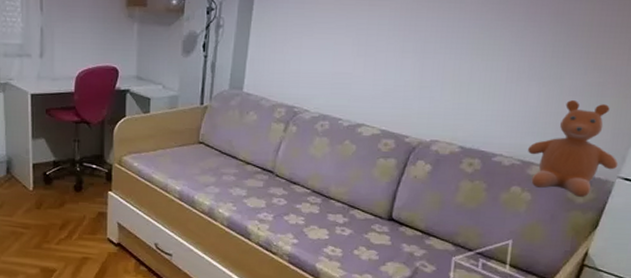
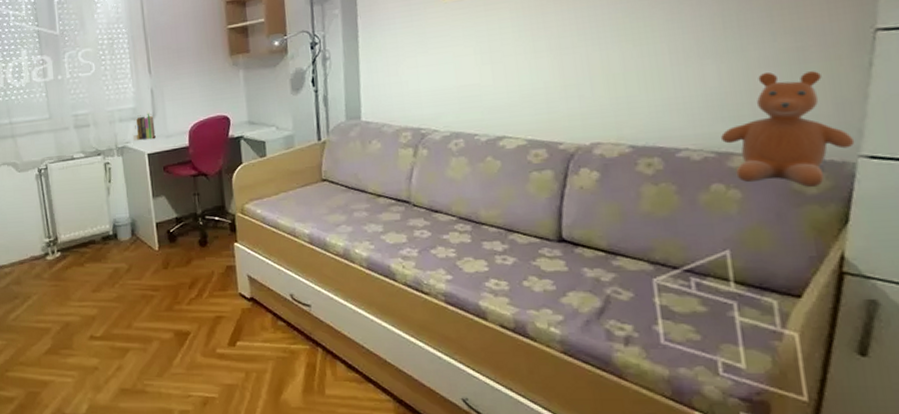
books: none [16,49,41,80] -> present [132,110,156,142]

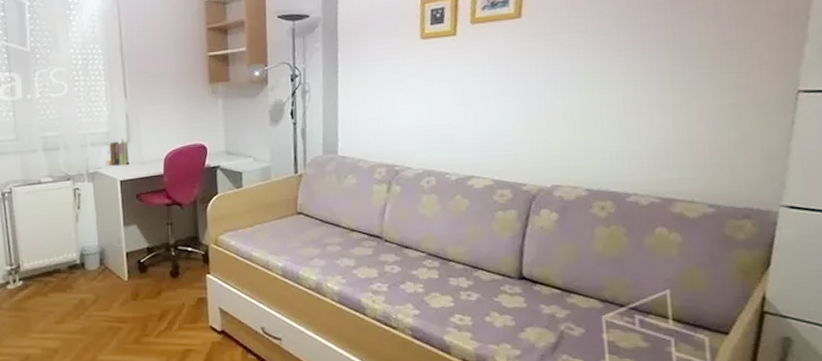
teddy bear: present [720,71,855,188] -> none [665,126,778,234]

